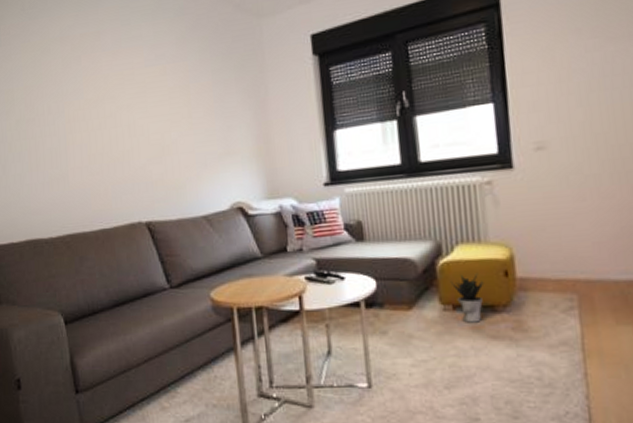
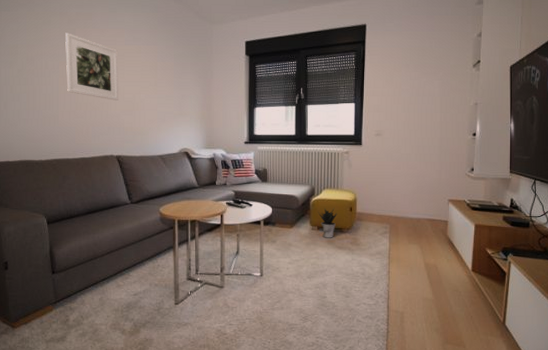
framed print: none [69,62,142,146] -> present [65,33,118,100]

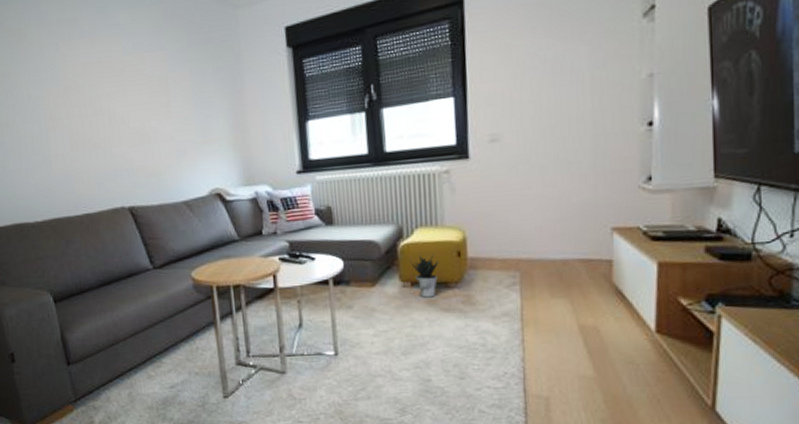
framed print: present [65,33,118,100] -> none [46,49,123,134]

